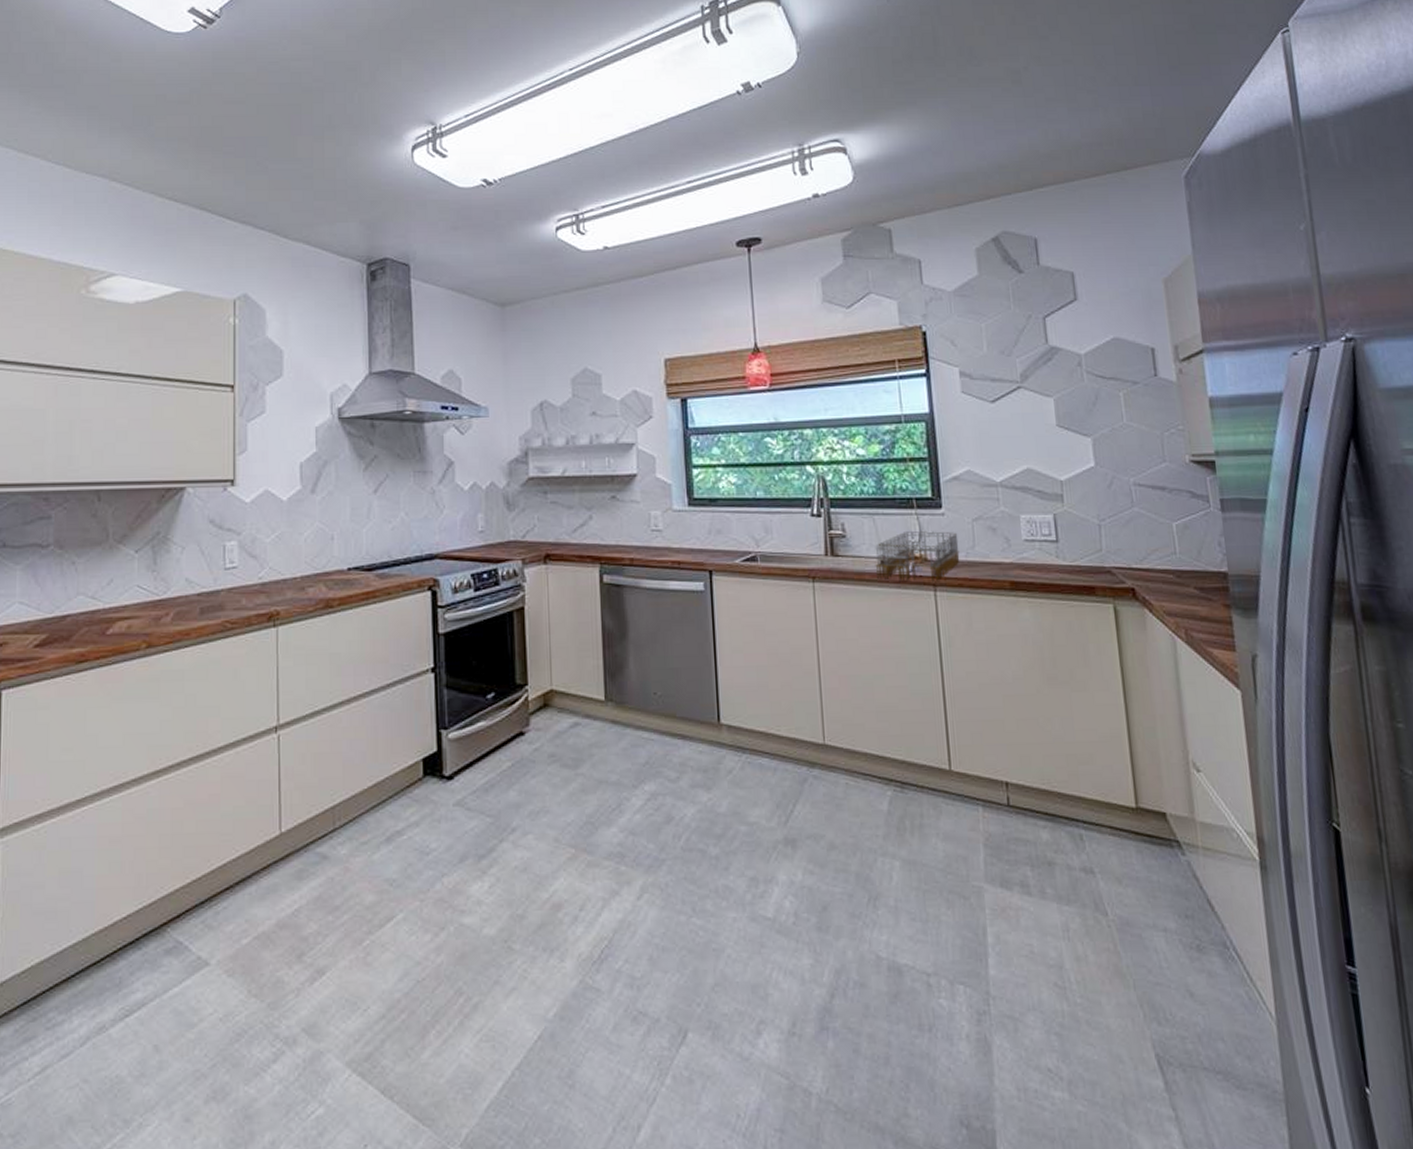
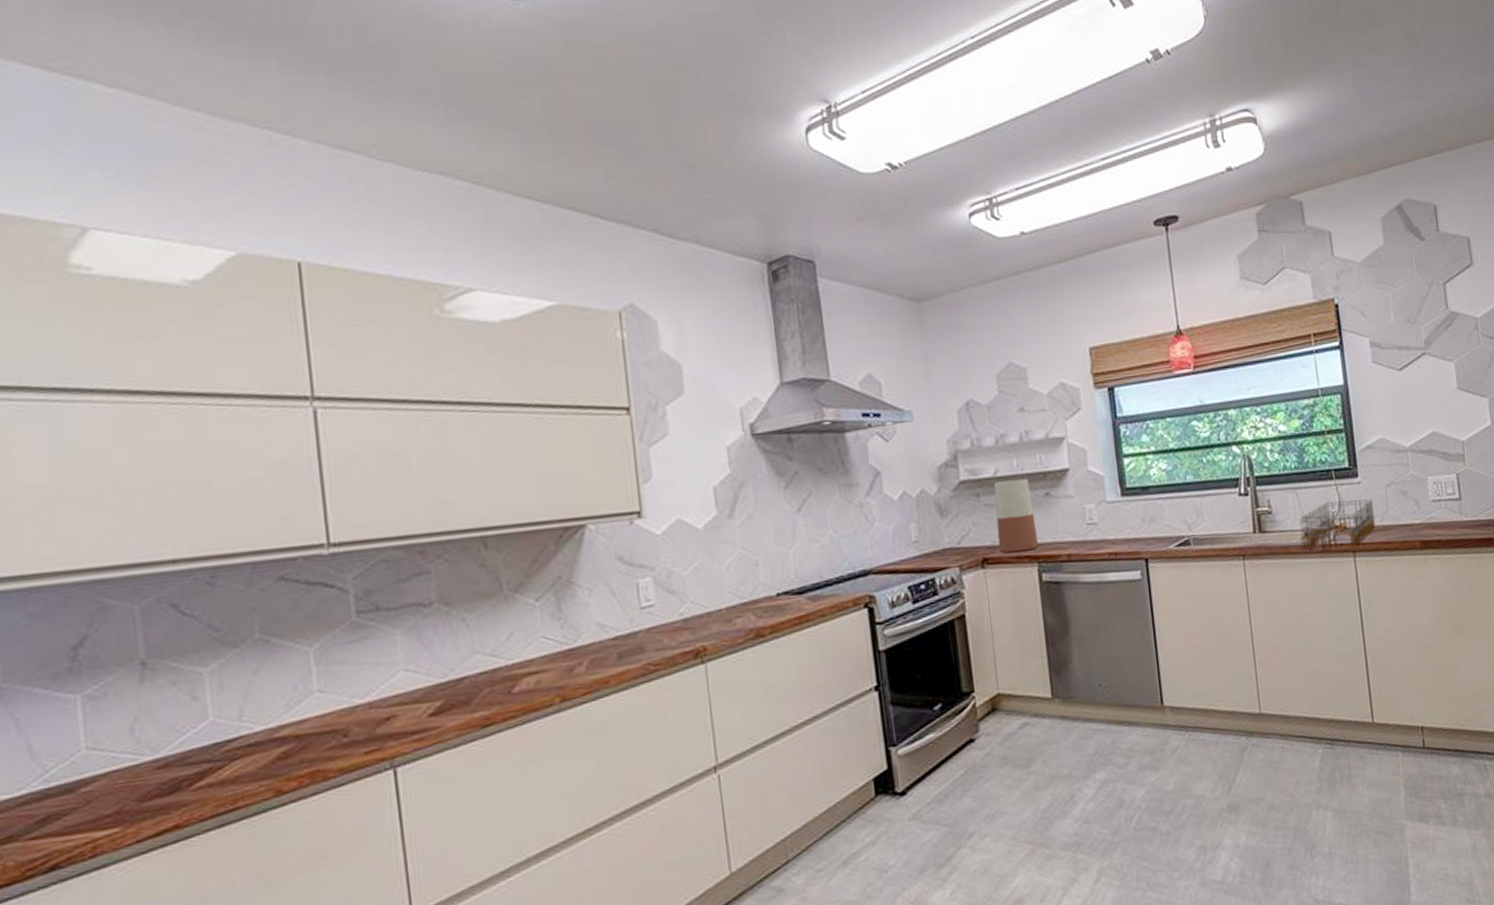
vase: none [561,480,601,553] -> present [993,478,1038,554]

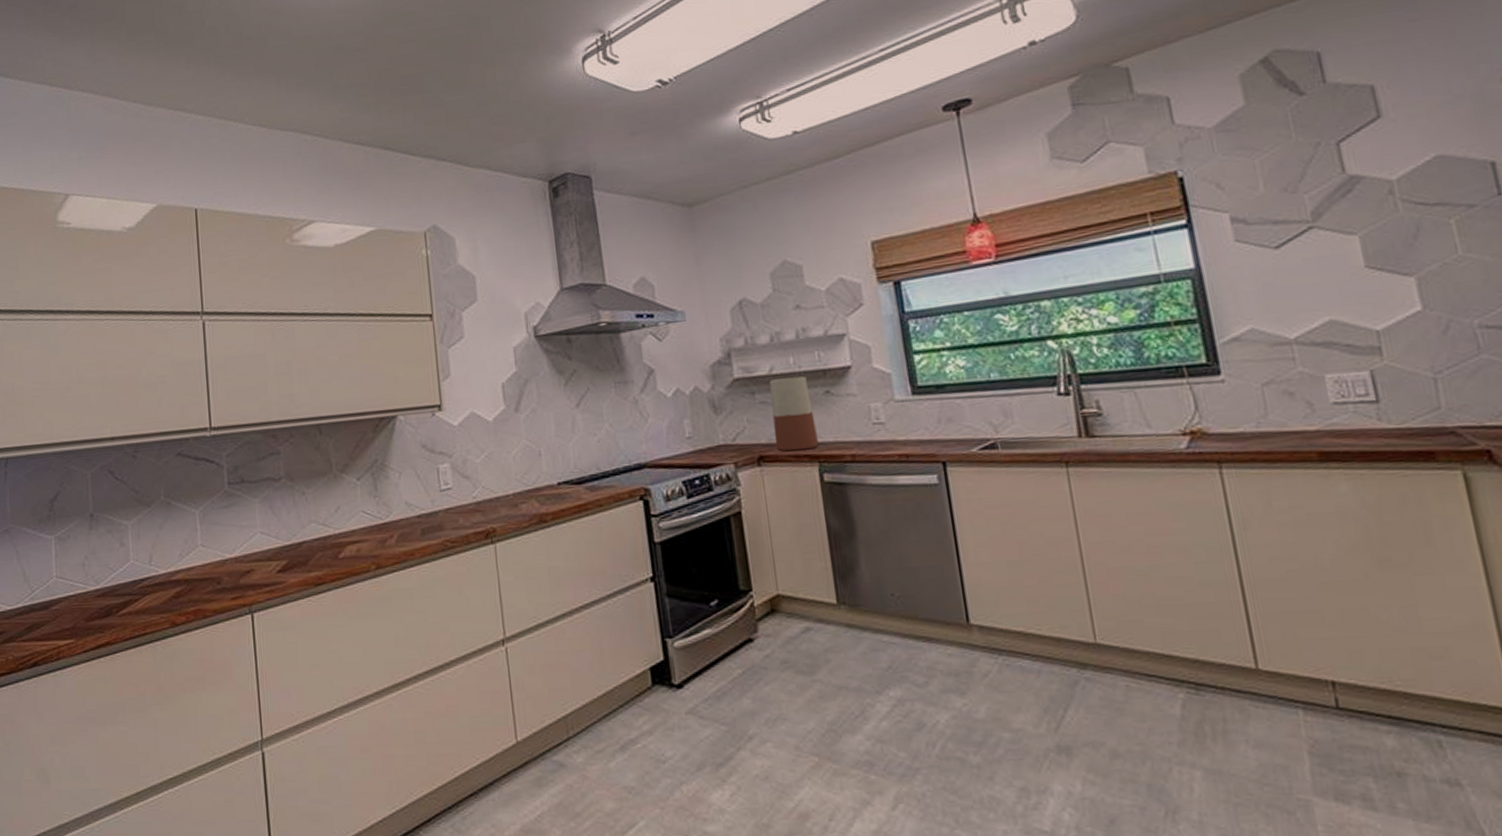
dish rack: present [1299,499,1376,551] -> none [1141,400,1250,460]

